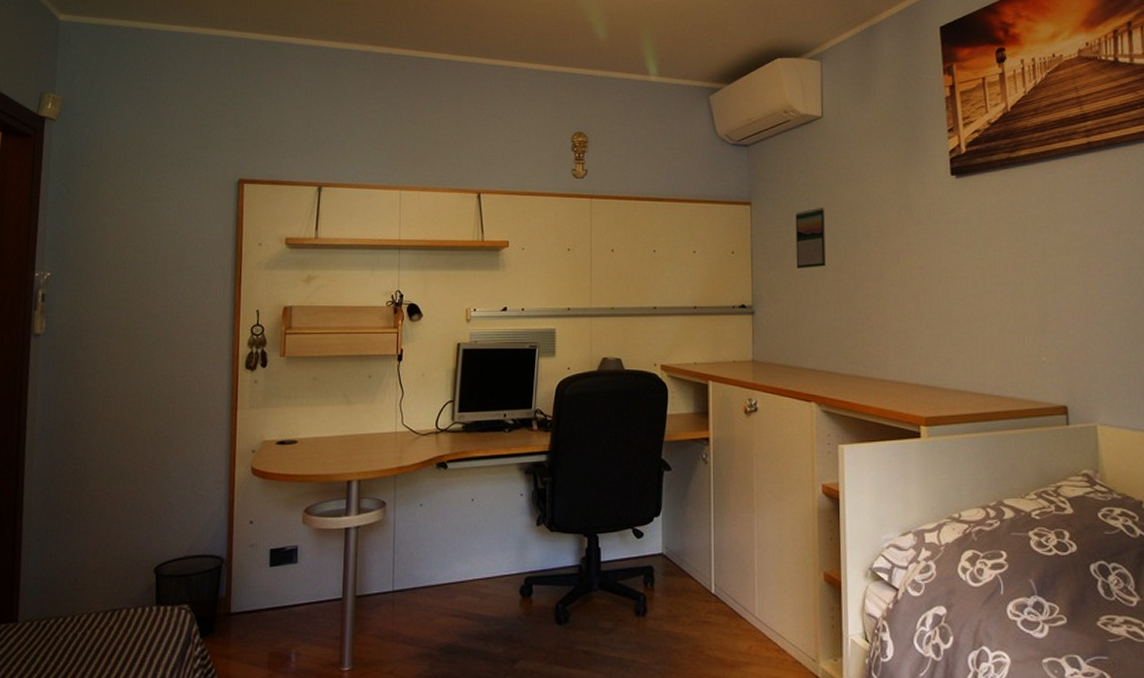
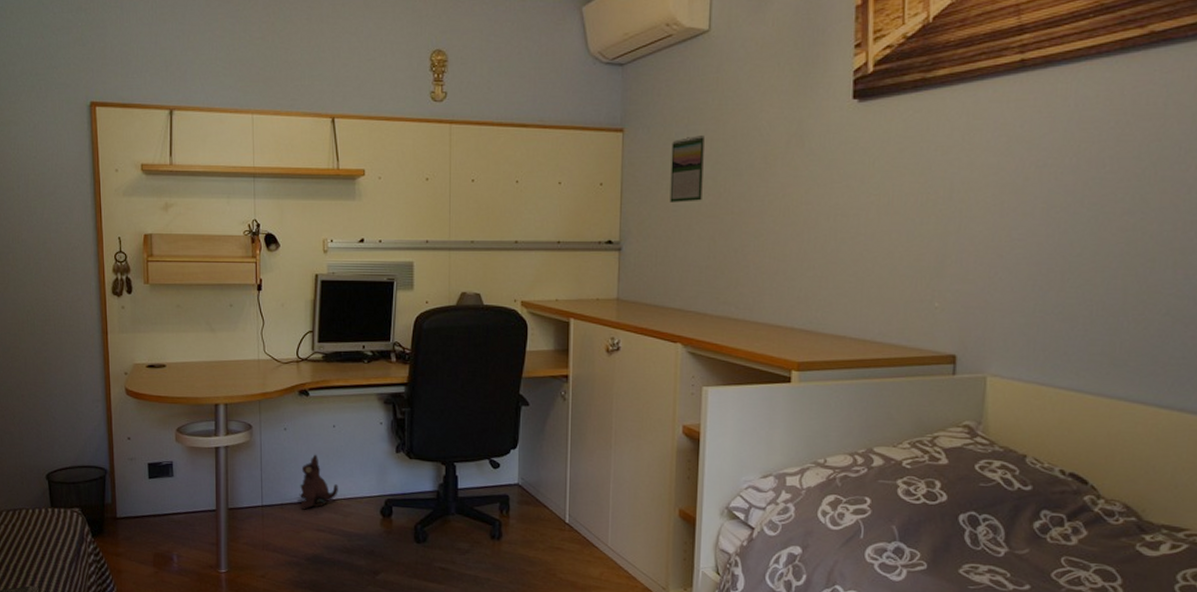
plush toy: none [433,531,476,593] -> present [299,454,338,510]

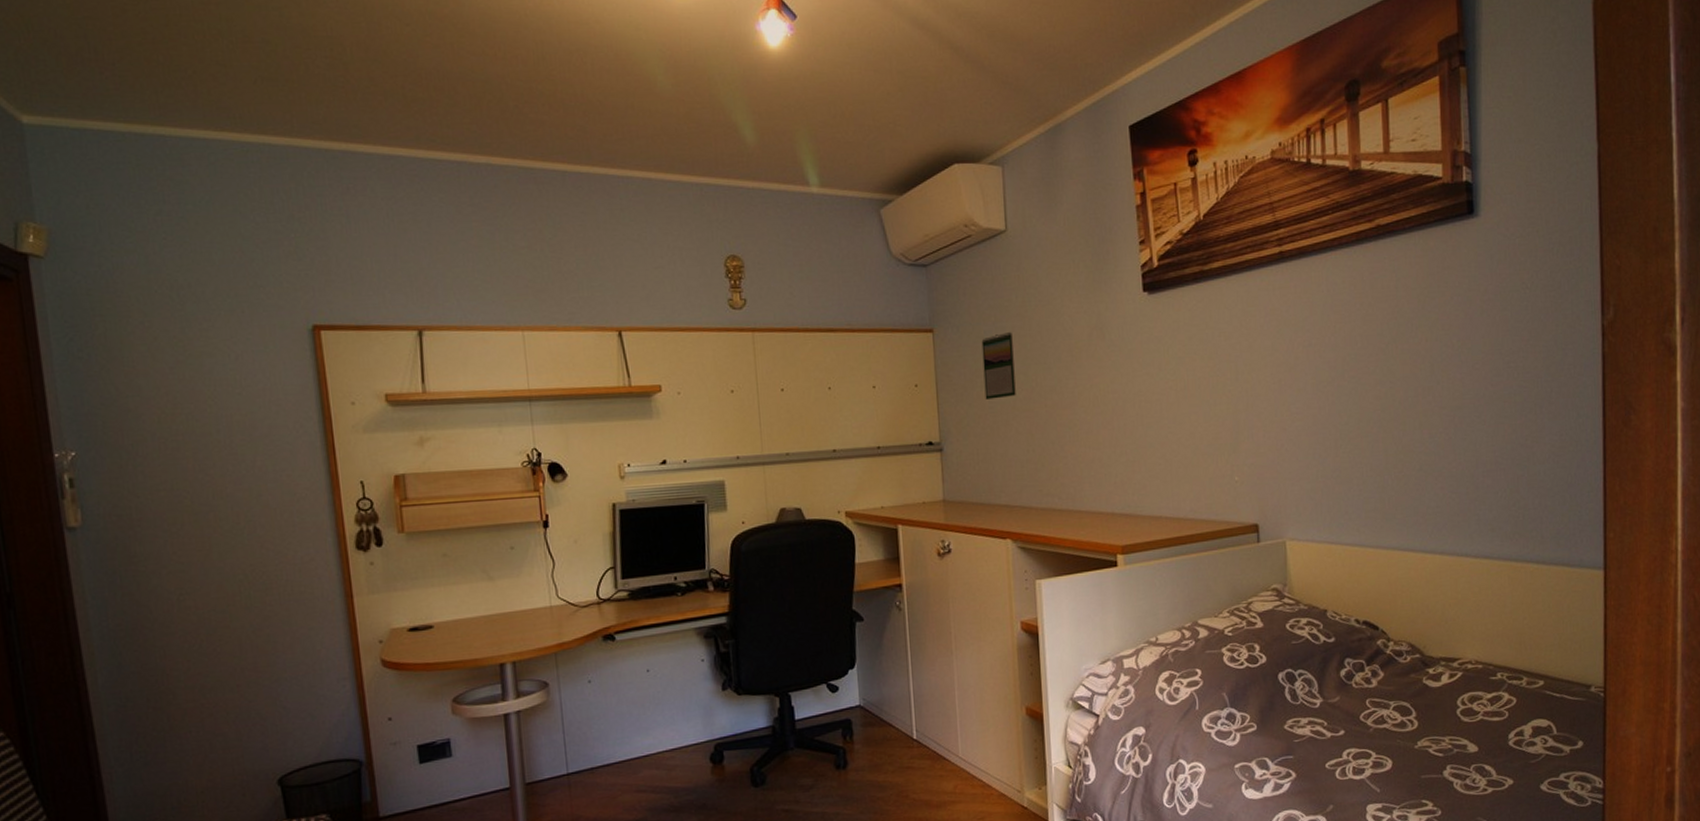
plush toy: present [299,454,338,510] -> none [612,705,659,771]

